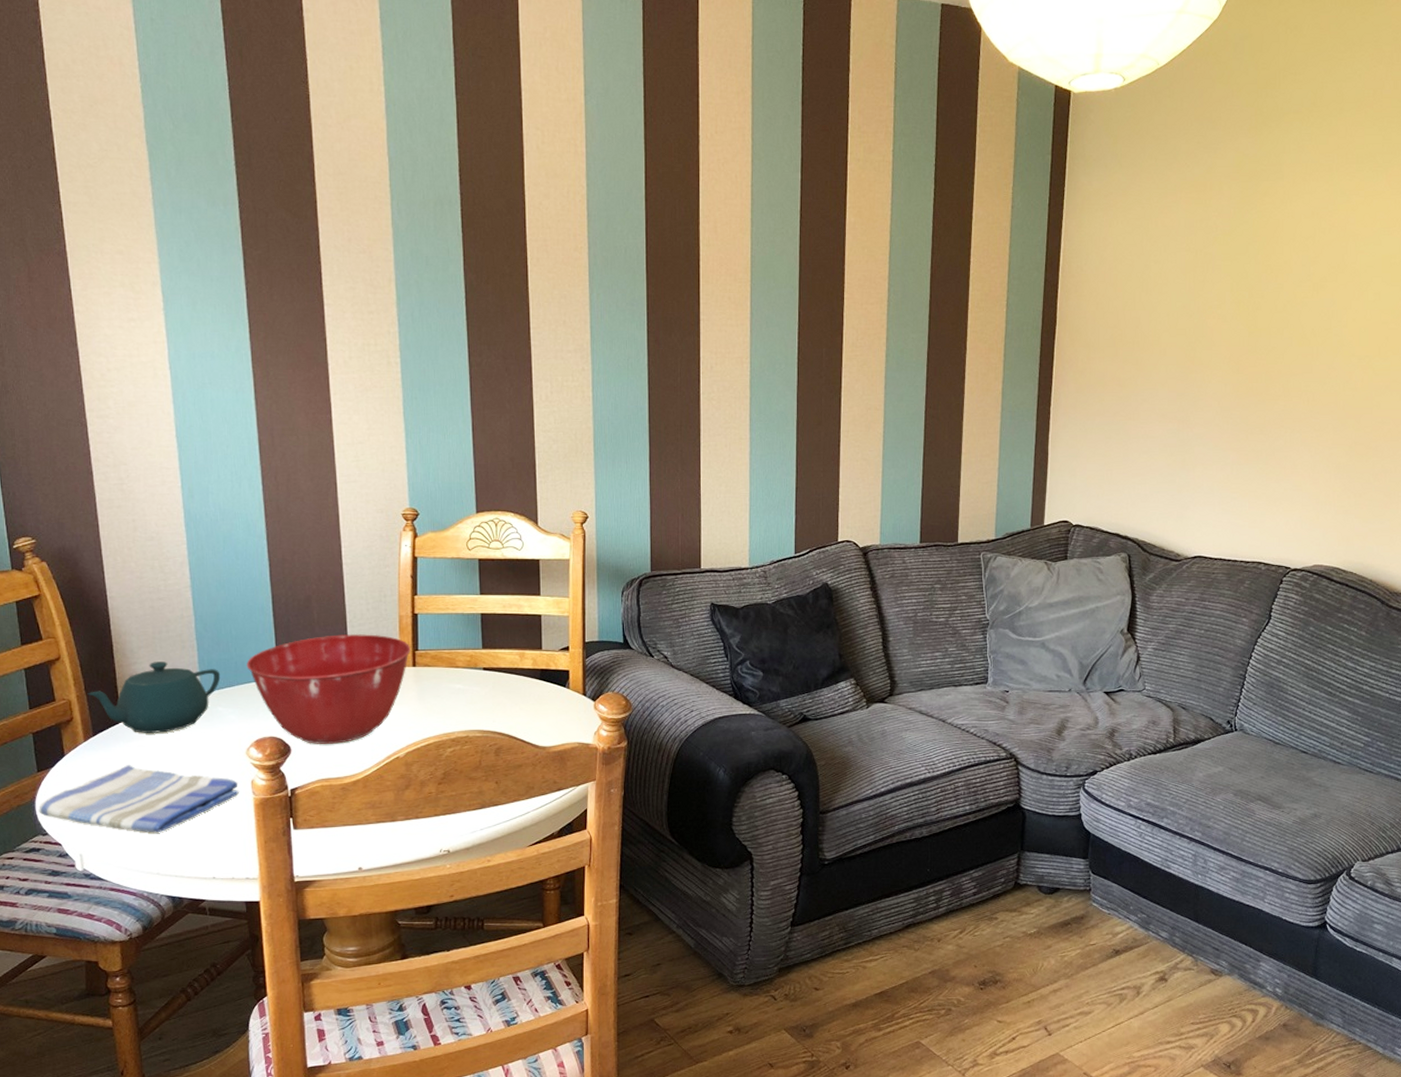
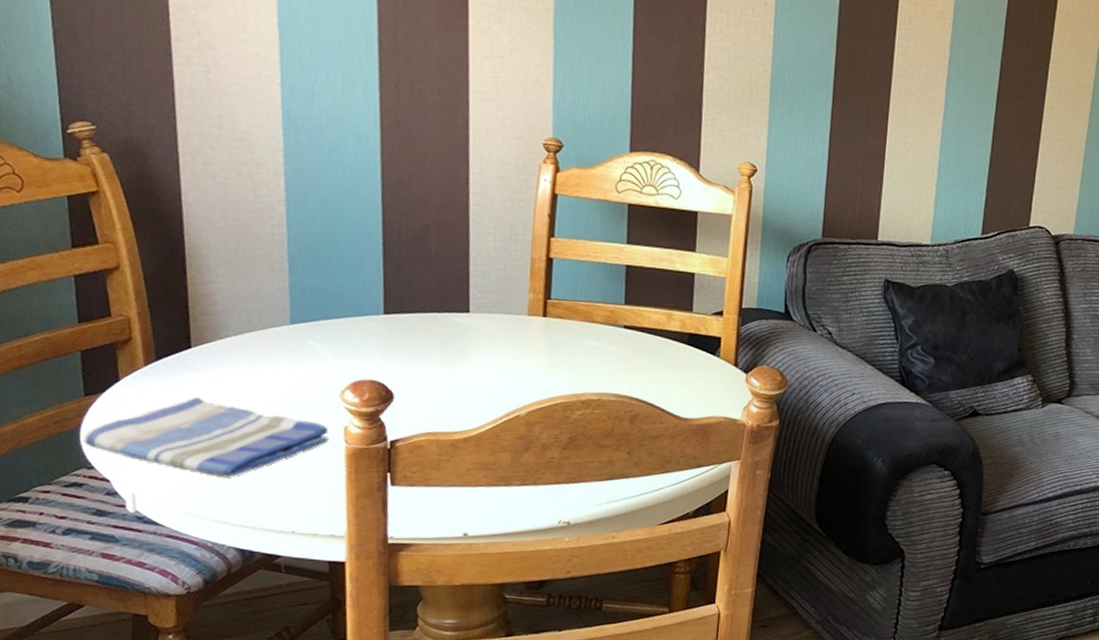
teapot: present [87,661,221,733] -> none [151,282,315,365]
mixing bowl: present [246,634,411,744] -> none [347,272,542,395]

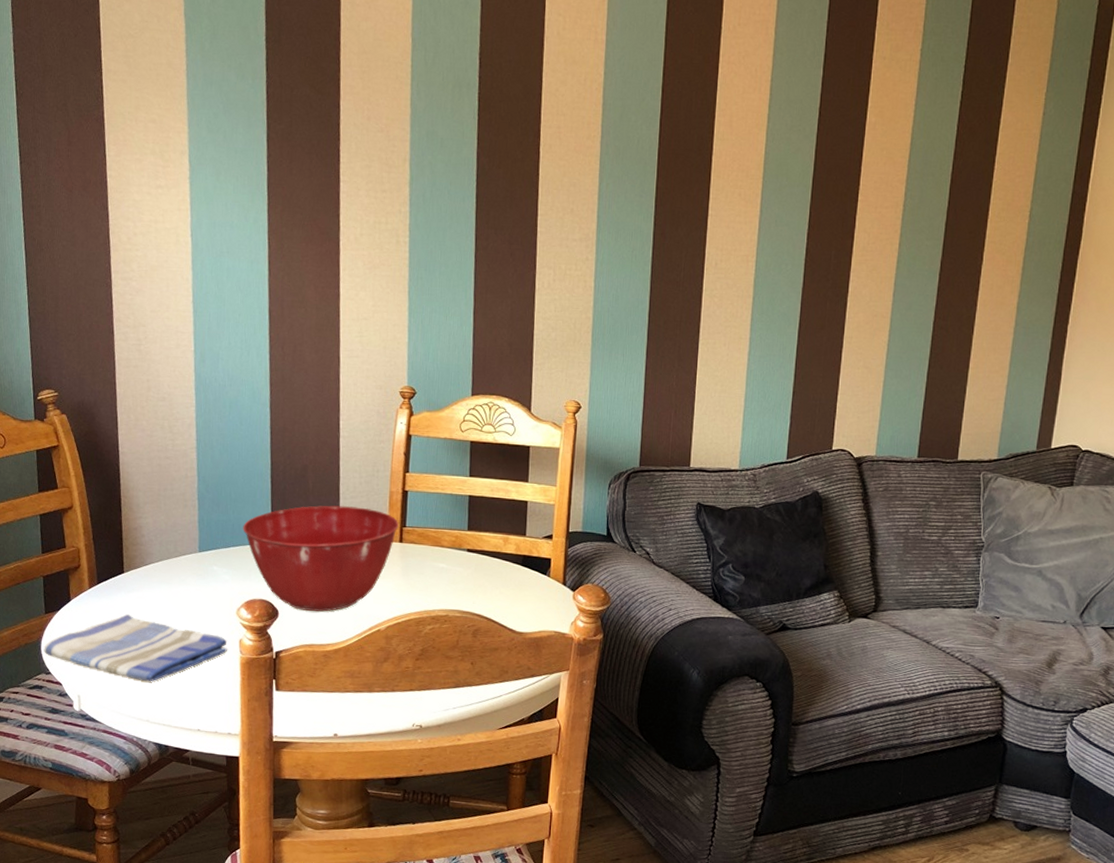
mixing bowl: none [347,272,542,395] -> present [243,505,399,612]

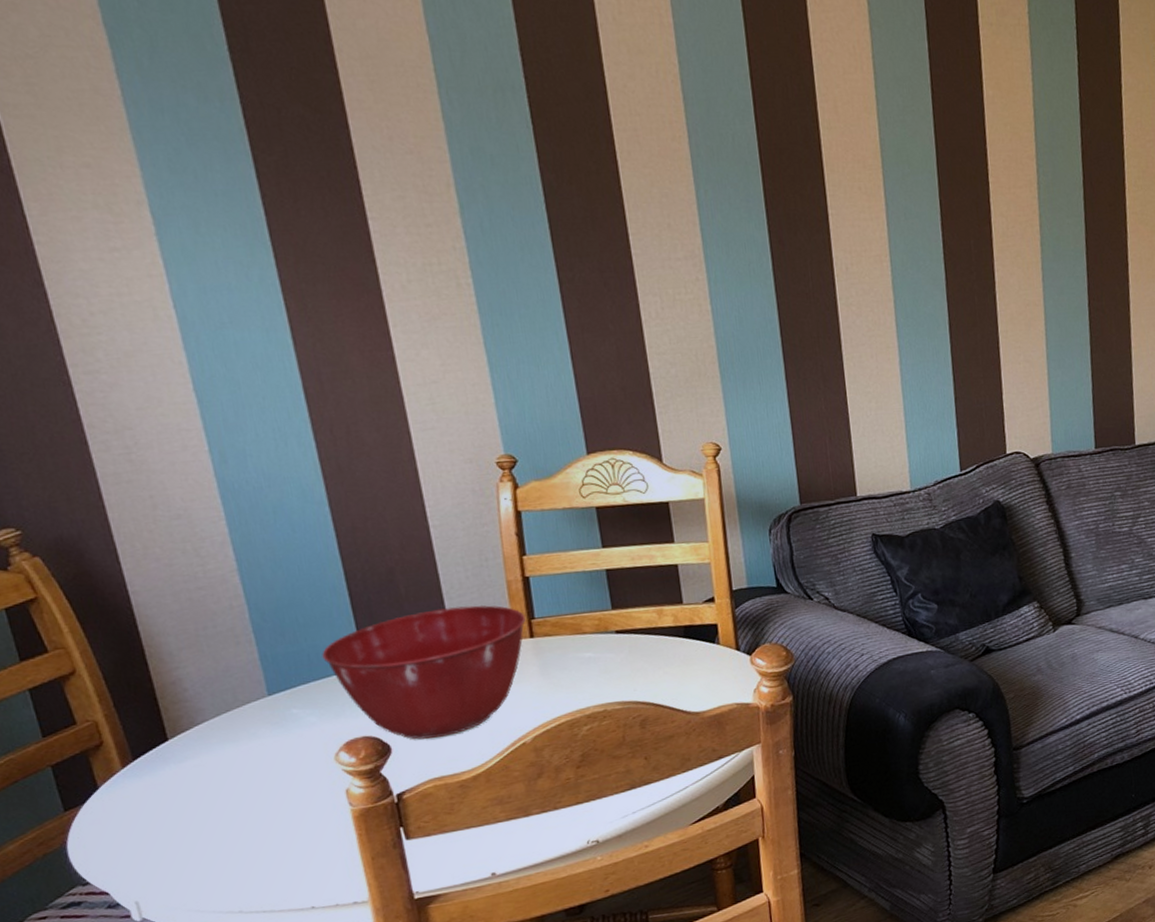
dish towel: present [44,614,227,682] -> none [72,789,332,866]

